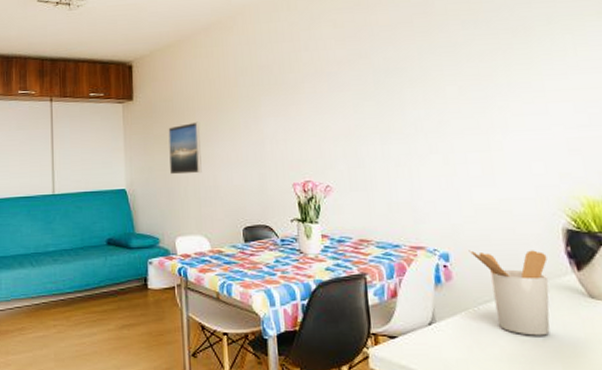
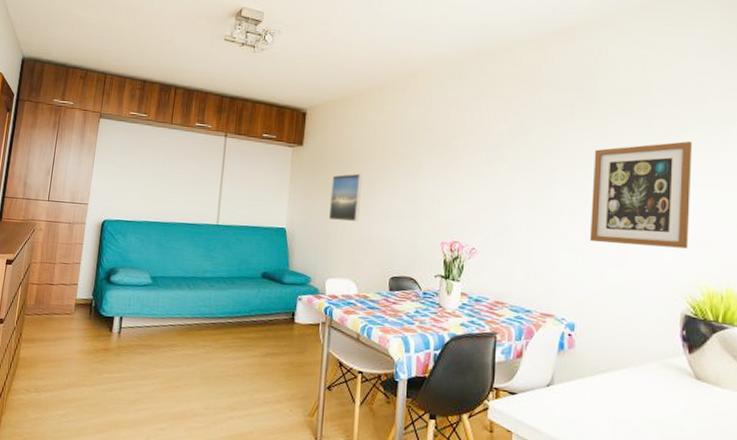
wall art: none [441,43,559,164] -> present [589,141,692,249]
utensil holder: present [468,250,550,336] -> none [593,323,663,409]

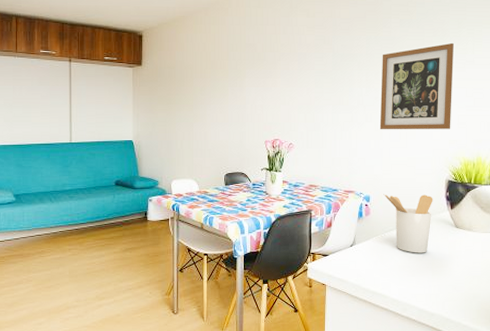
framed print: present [329,173,362,222] -> none [170,87,196,130]
utensil holder: none [593,323,663,409] -> present [383,194,433,253]

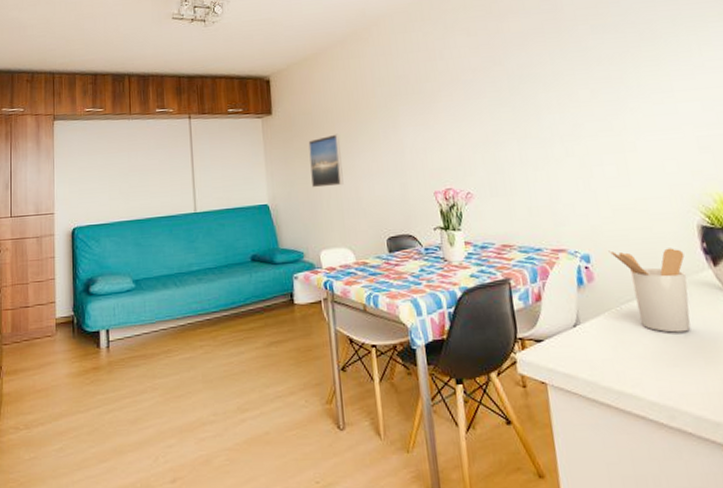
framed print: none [170,87,196,130] -> present [308,133,344,188]
wall art: present [379,42,454,130] -> none [573,45,690,166]

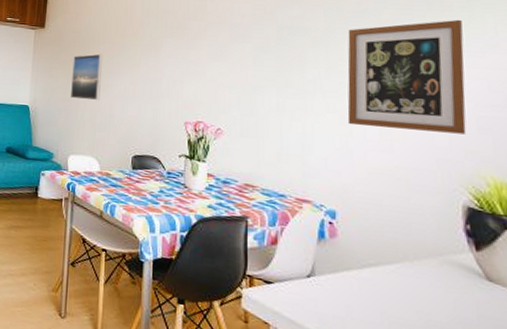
wall art: none [573,45,690,166] -> present [347,19,467,134]
utensil holder: present [608,248,691,333] -> none [357,211,443,310]

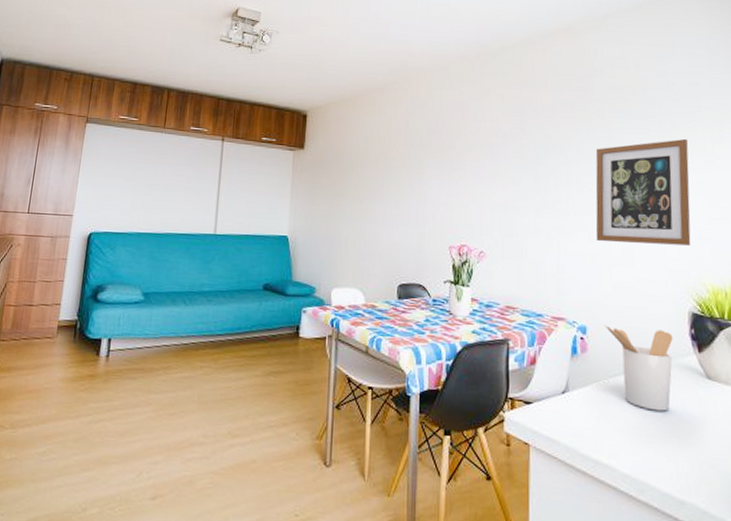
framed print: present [71,54,102,101] -> none [333,176,366,228]
utensil holder: none [357,211,443,310] -> present [604,325,673,412]

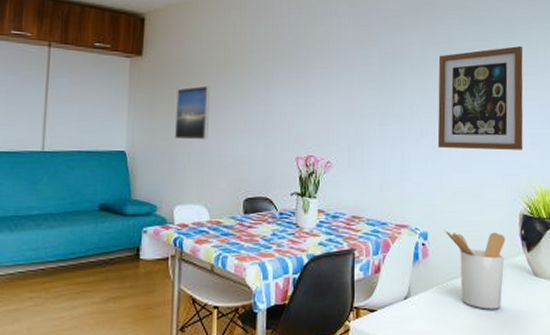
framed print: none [333,176,366,228] -> present [175,85,210,140]

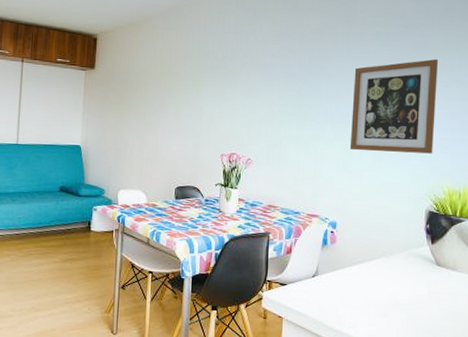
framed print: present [175,85,210,140] -> none [120,93,149,139]
utensil holder: present [444,230,506,309] -> none [352,221,411,292]

